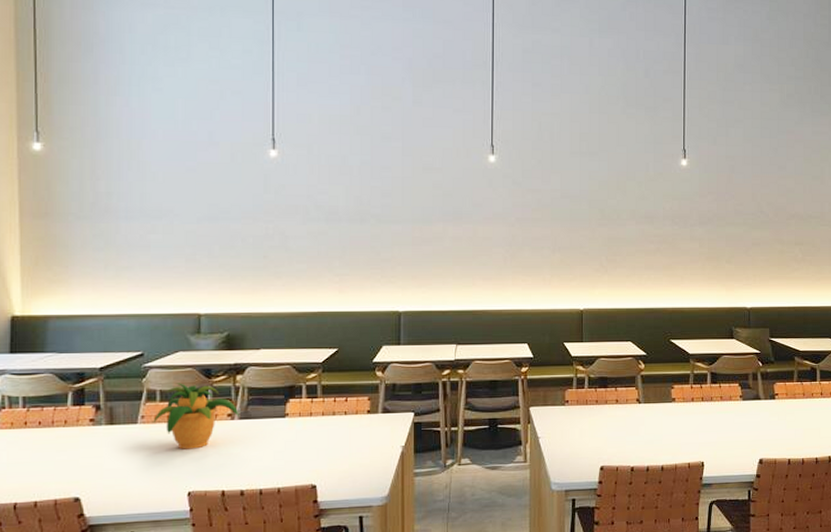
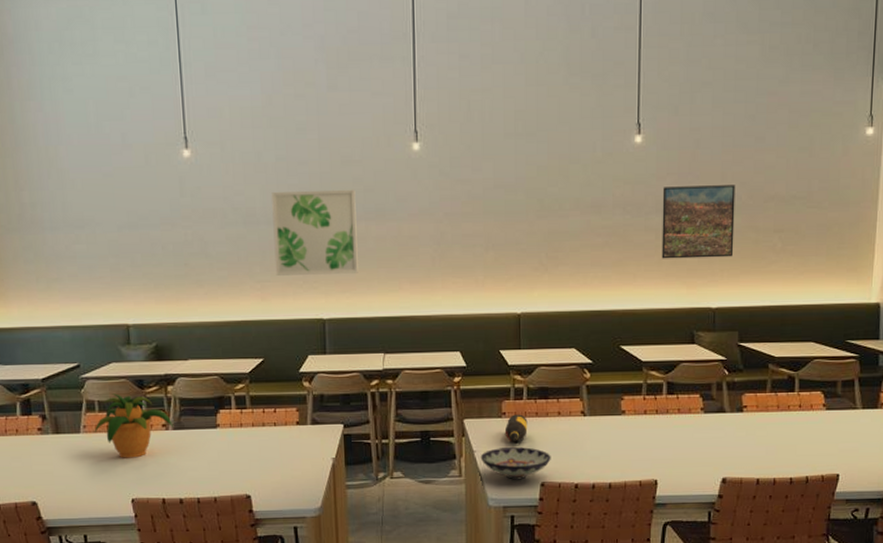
wall art: none [355,192,435,270] -> present [272,189,358,276]
bowl: none [544,433,610,465] -> present [480,447,551,480]
bottle: none [567,402,589,429] -> present [504,414,528,442]
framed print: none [704,203,764,265] -> present [661,185,736,259]

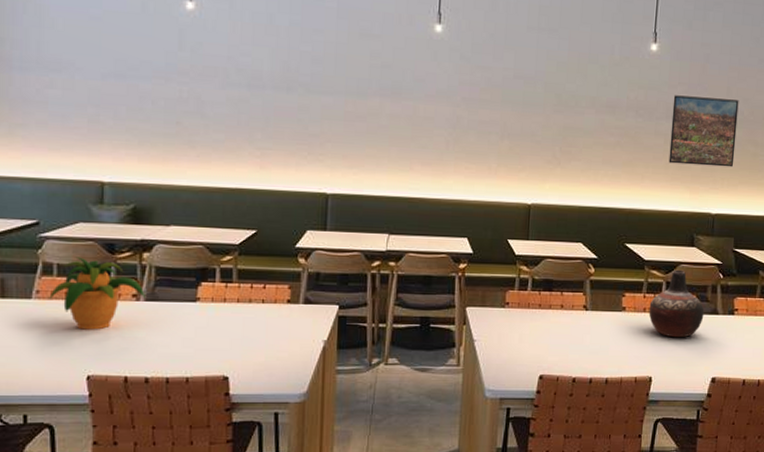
wall art: present [272,189,358,276] -> none [278,56,372,150]
bowl: present [480,447,551,480] -> none [480,338,551,372]
bottle: present [504,414,528,442] -> none [506,305,530,333]
vase: none [650,368,710,439] -> present [649,269,704,338]

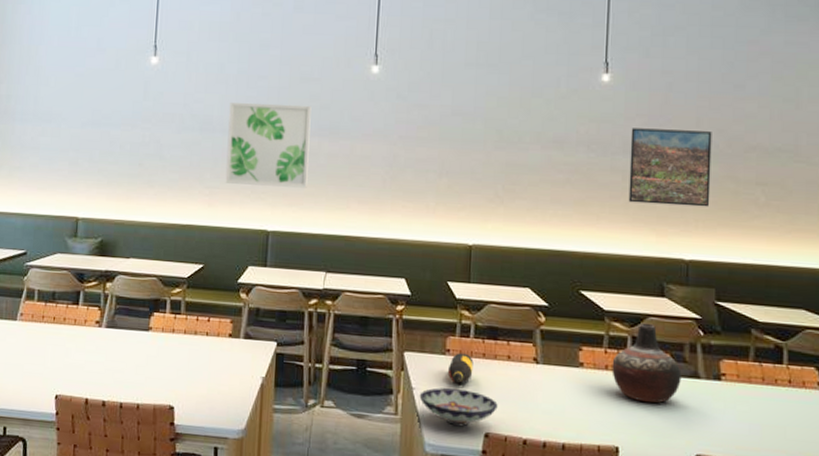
potted plant: present [49,257,147,330] -> none [30,284,107,353]
wall art: none [278,56,372,150] -> present [225,102,312,188]
bowl: none [480,338,551,372] -> present [419,387,498,427]
bottle: none [506,305,530,333] -> present [447,353,474,384]

